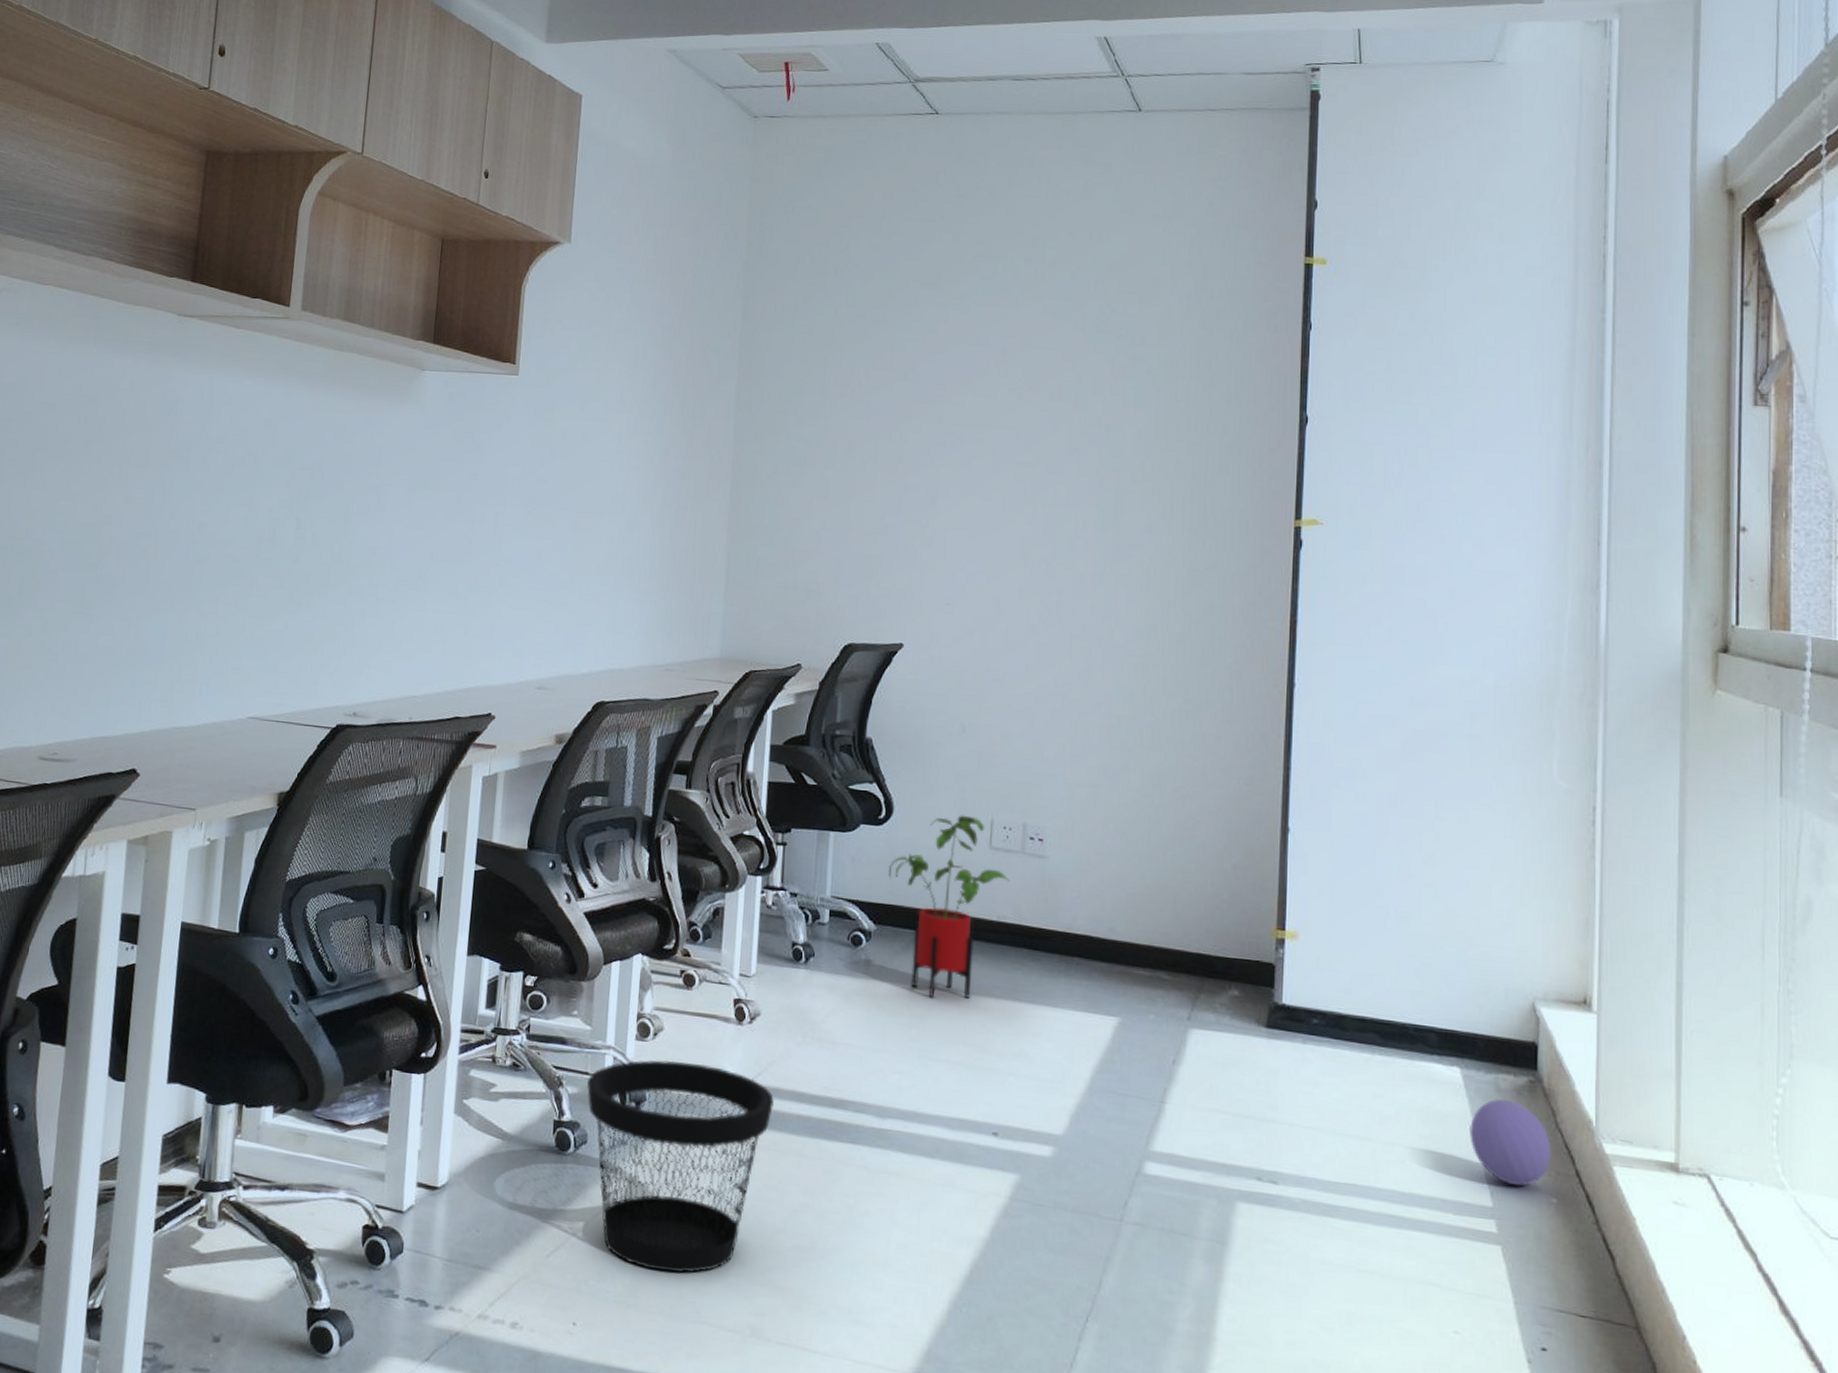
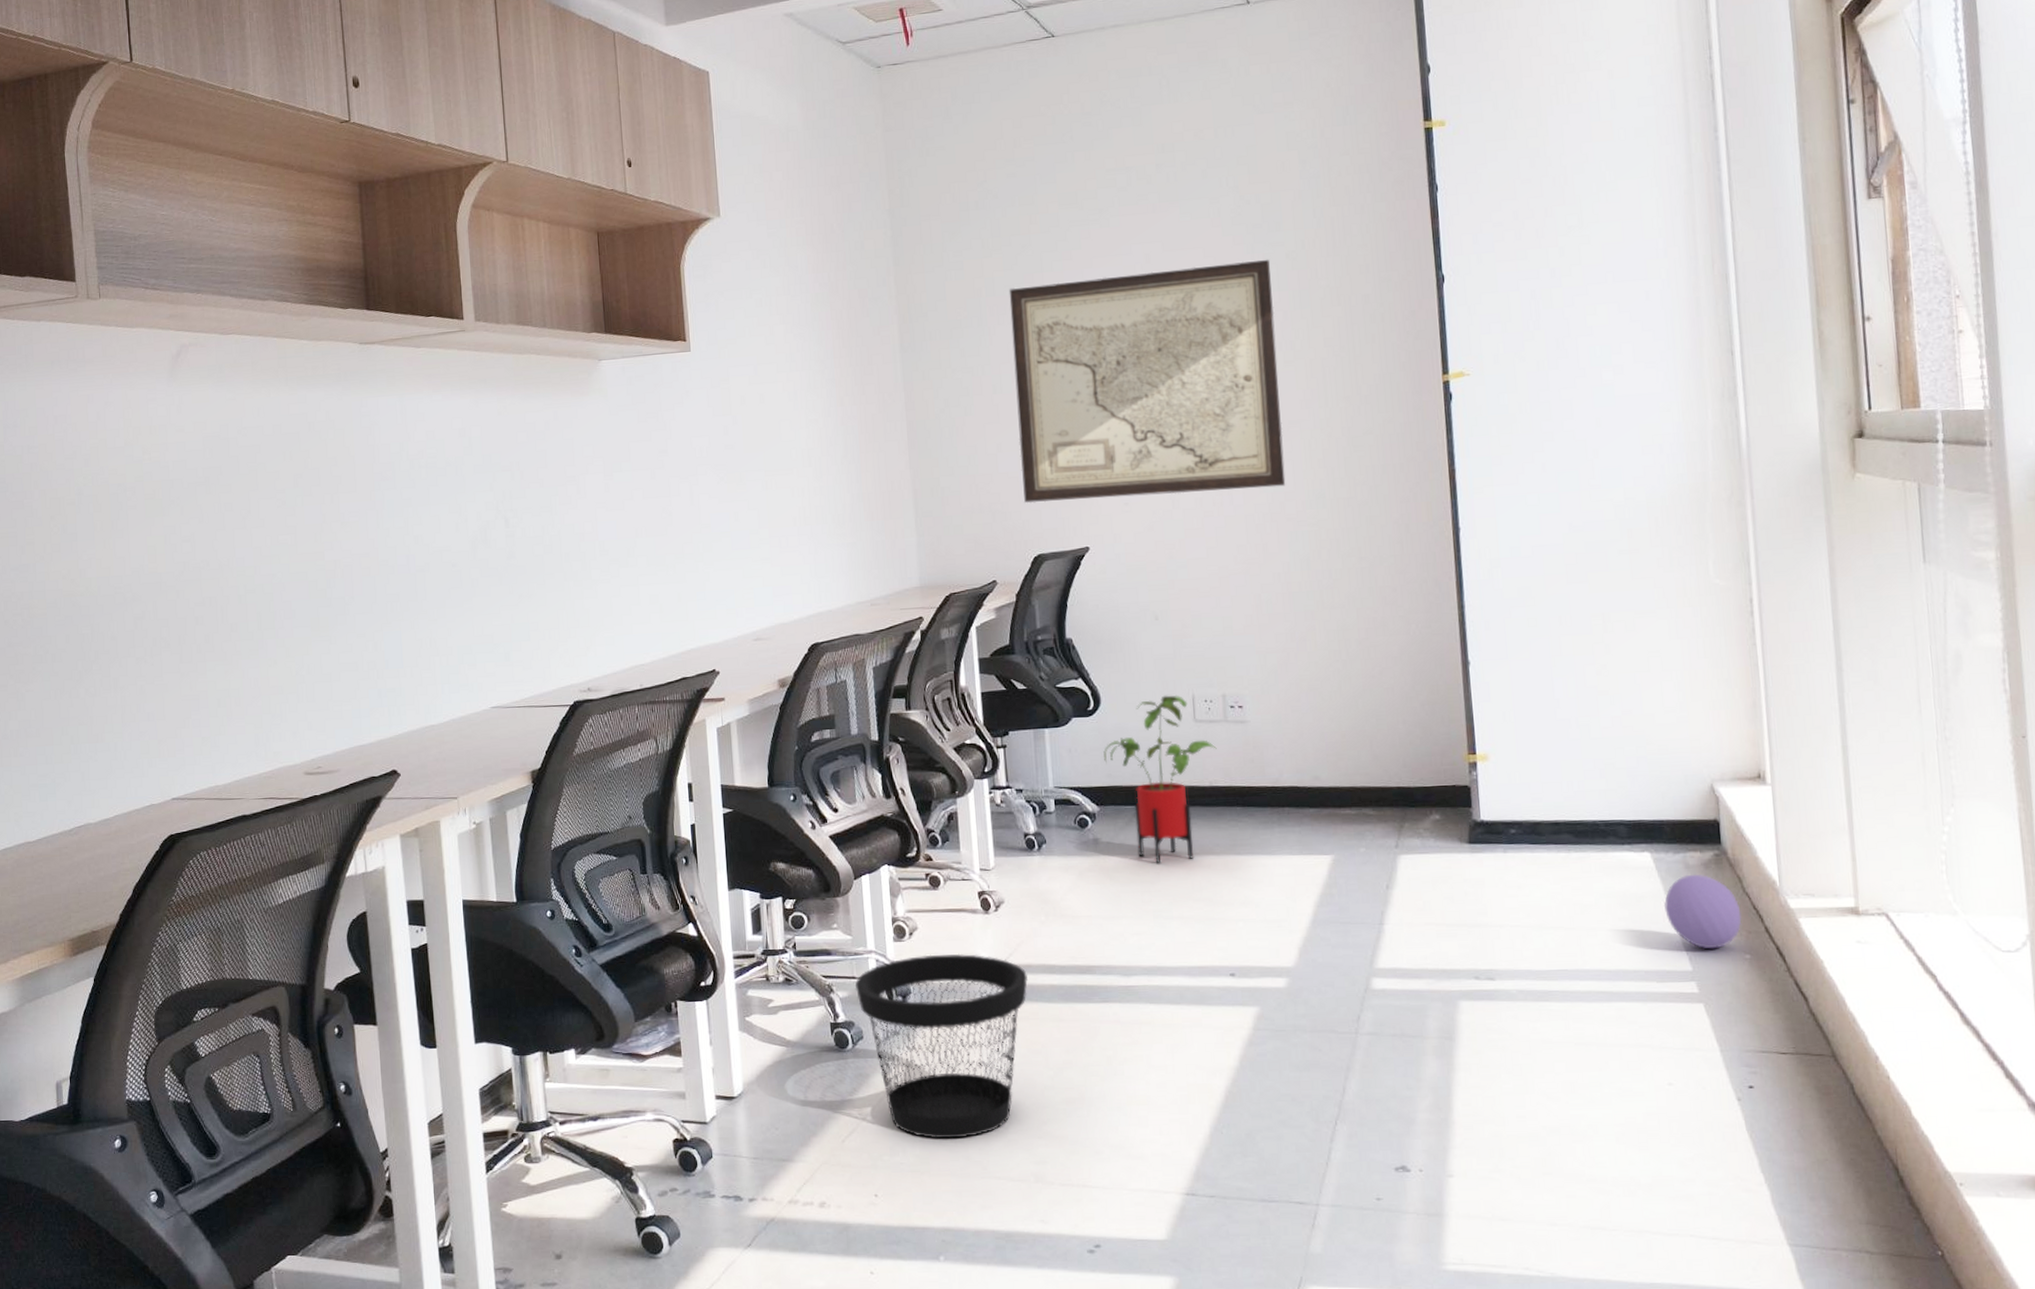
wall art: none [842,361,1129,611] -> present [1009,259,1286,504]

